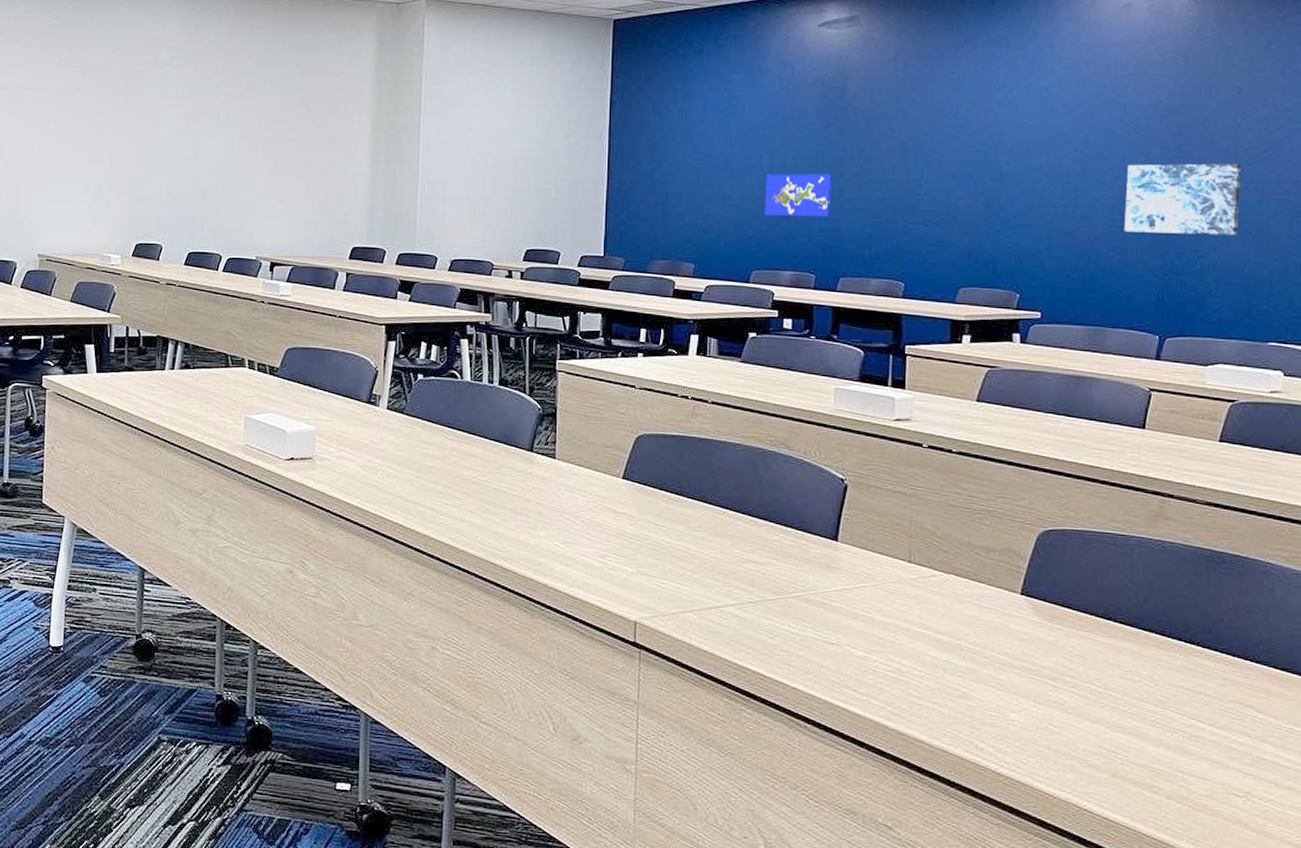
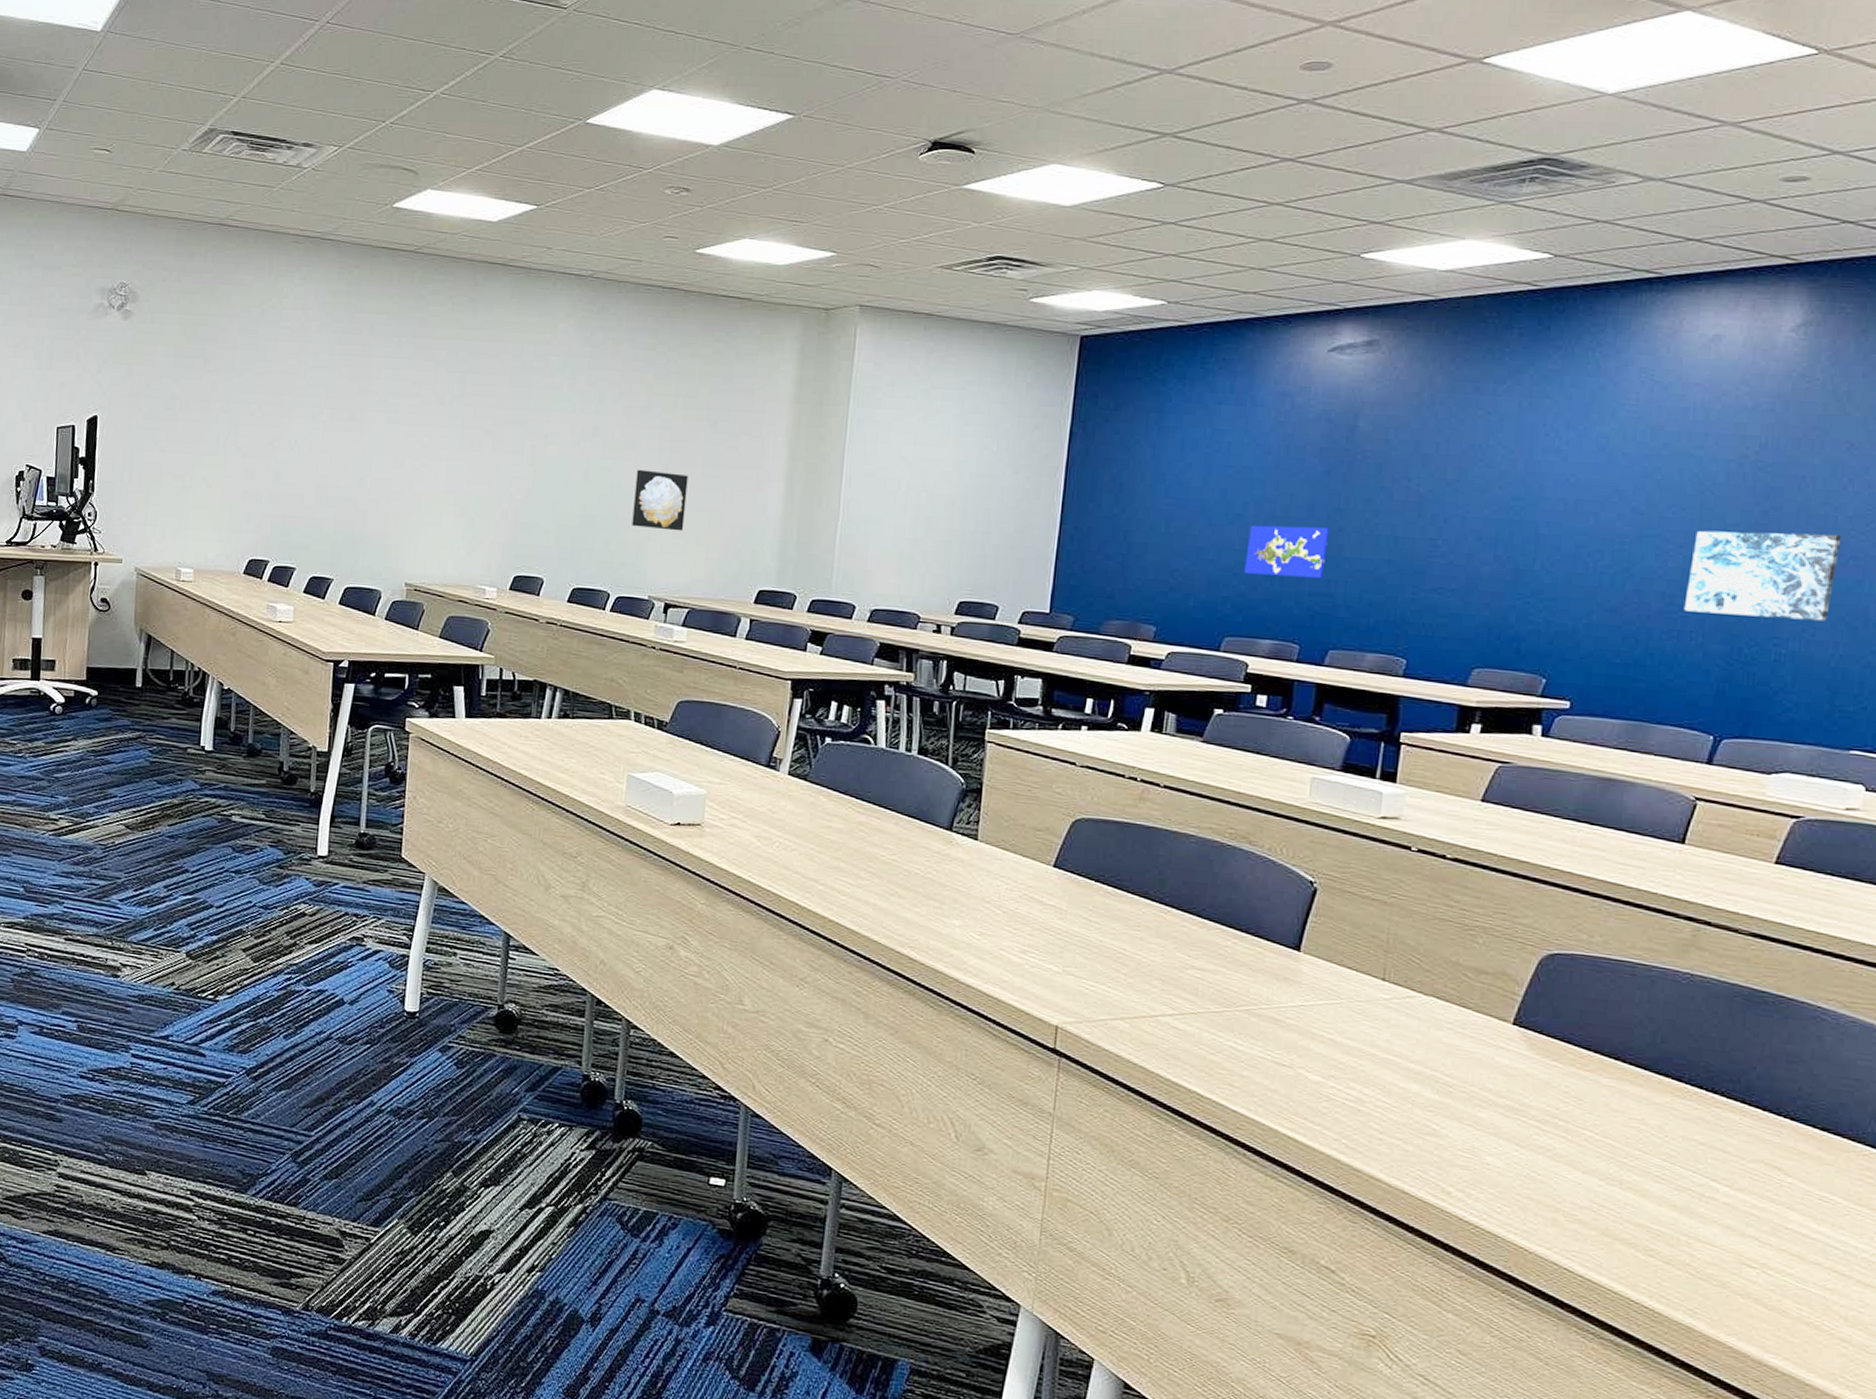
wall art: none [238,146,286,199] -> present [631,469,689,531]

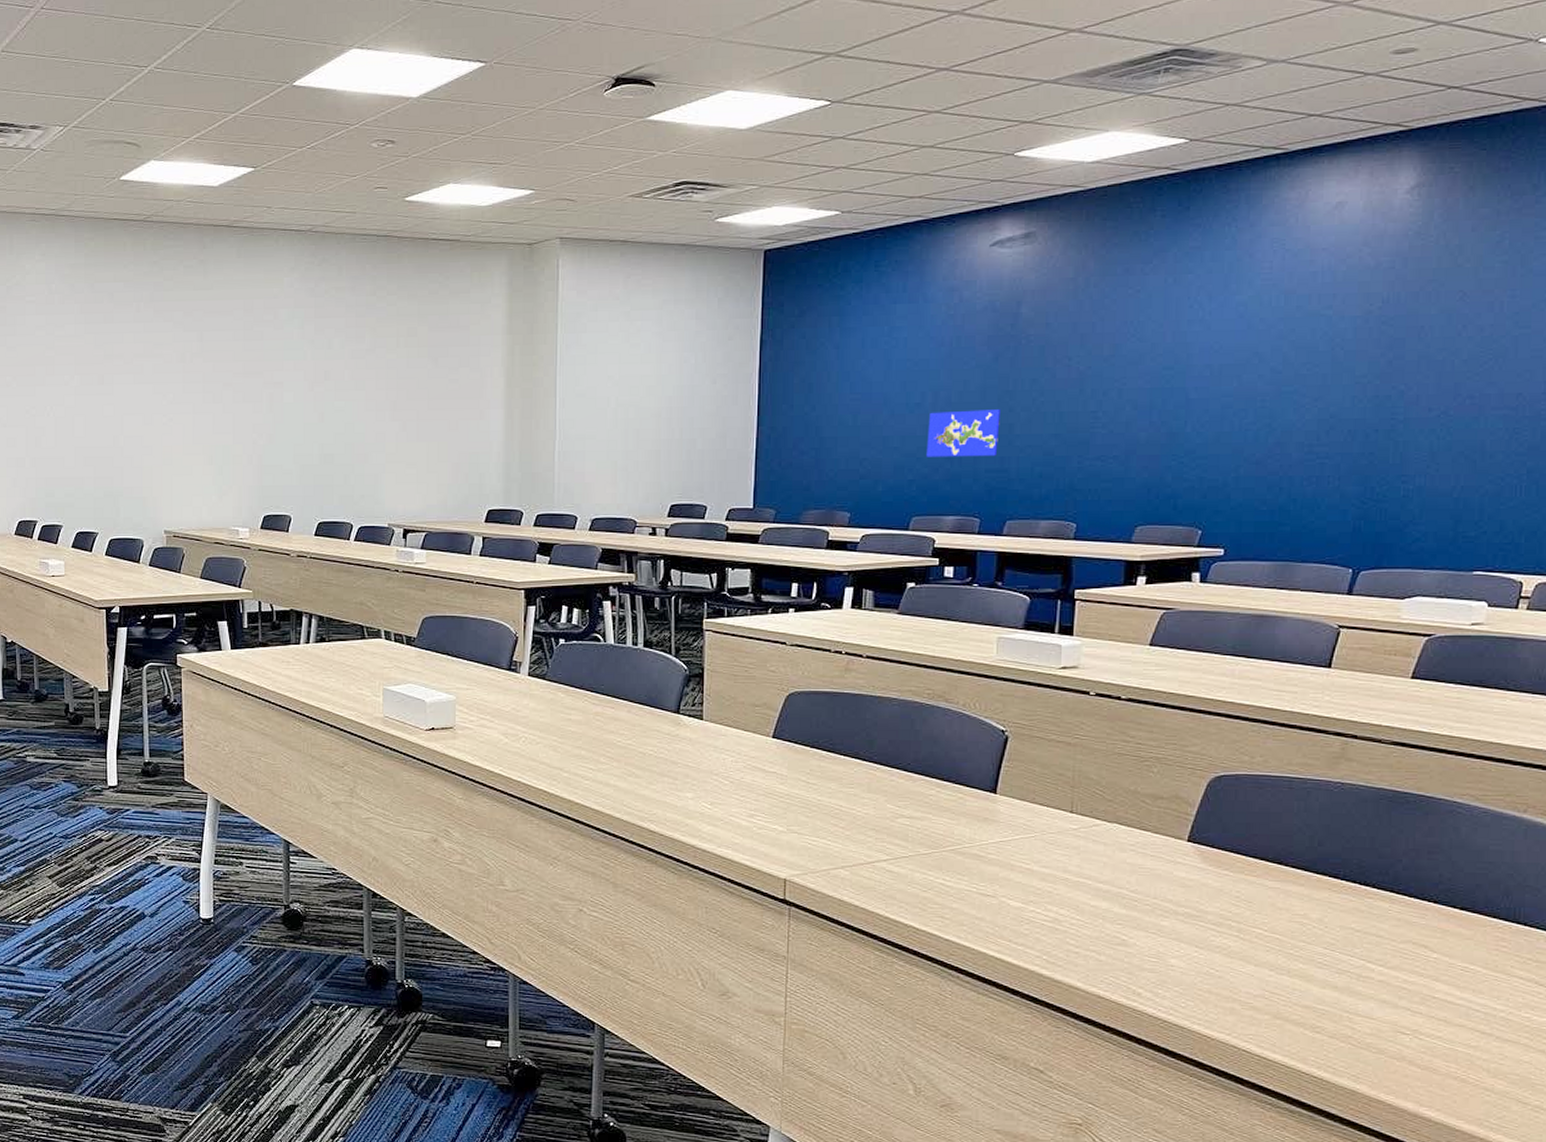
wall art: present [631,469,689,531] -> none [367,407,416,462]
wall art: present [1684,530,1842,622] -> none [1321,377,1459,458]

